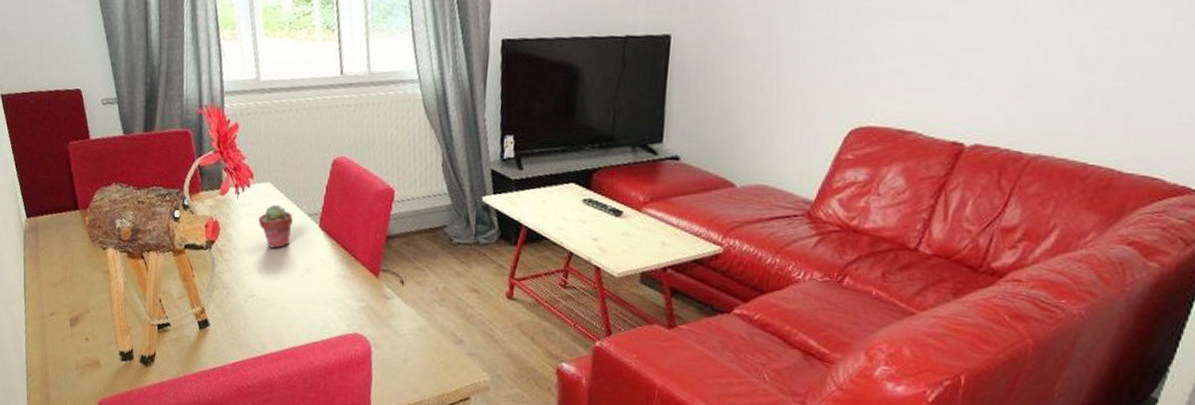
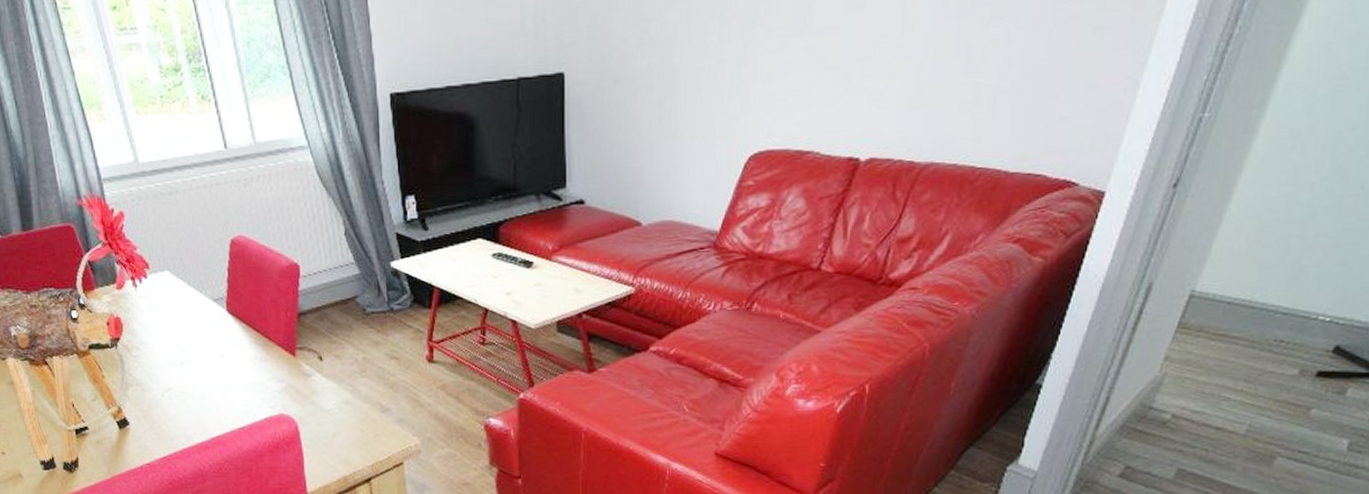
potted succulent: present [258,204,293,249] -> none [162,293,199,339]

